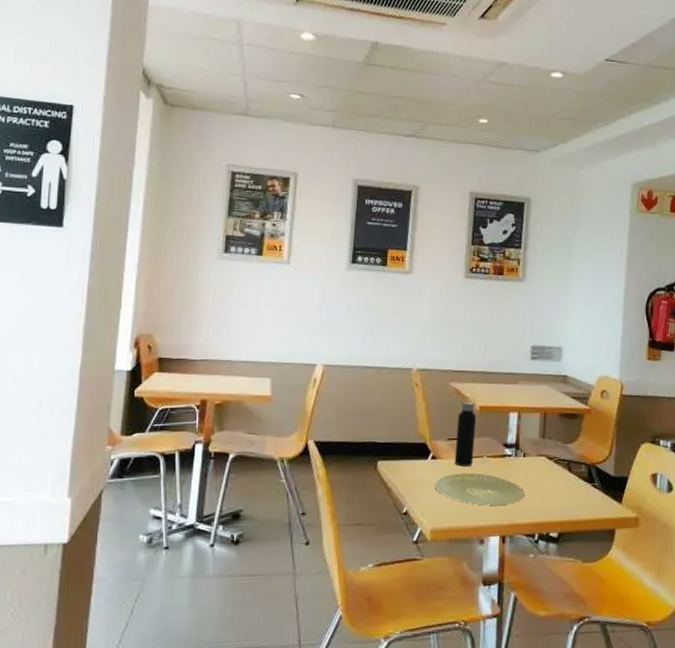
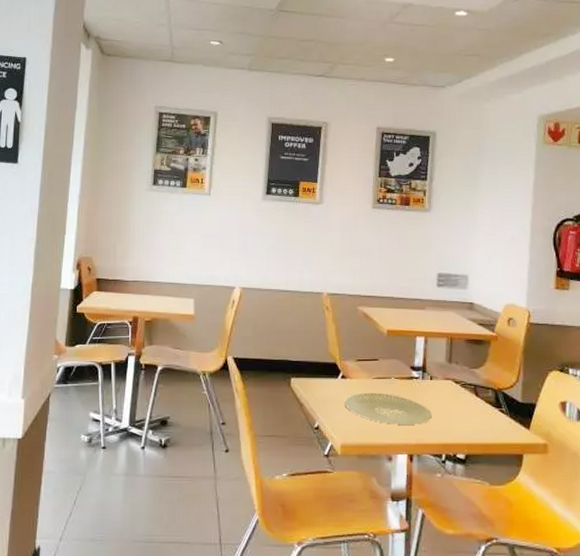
water bottle: present [454,396,477,466] -> none [363,320,385,386]

